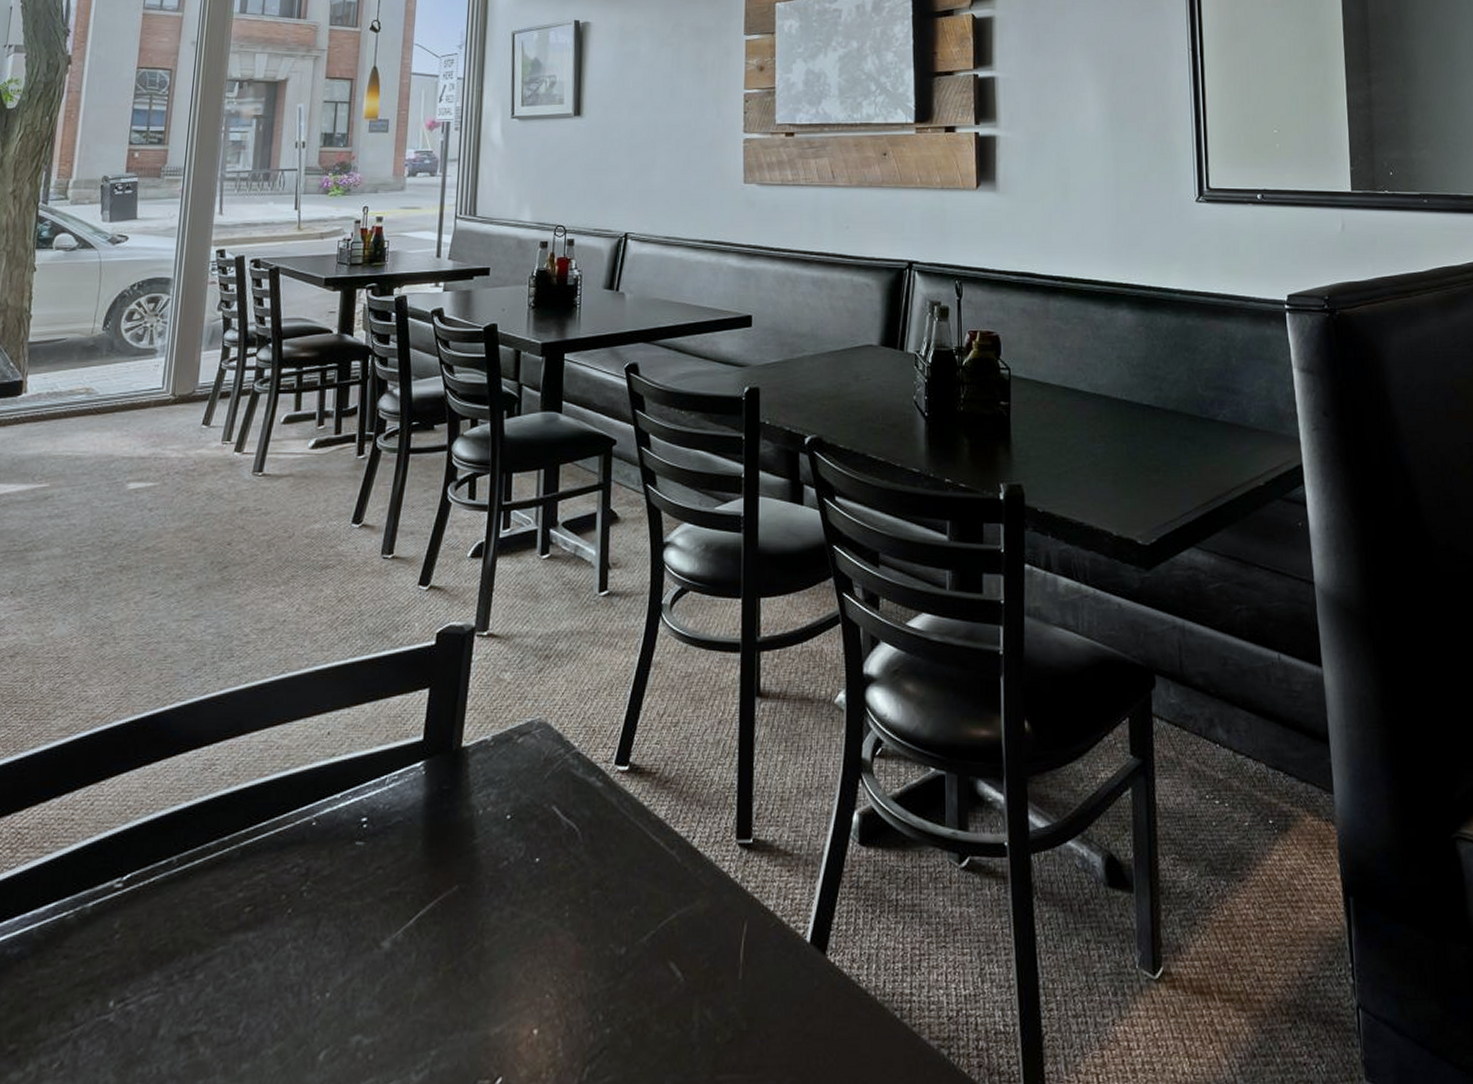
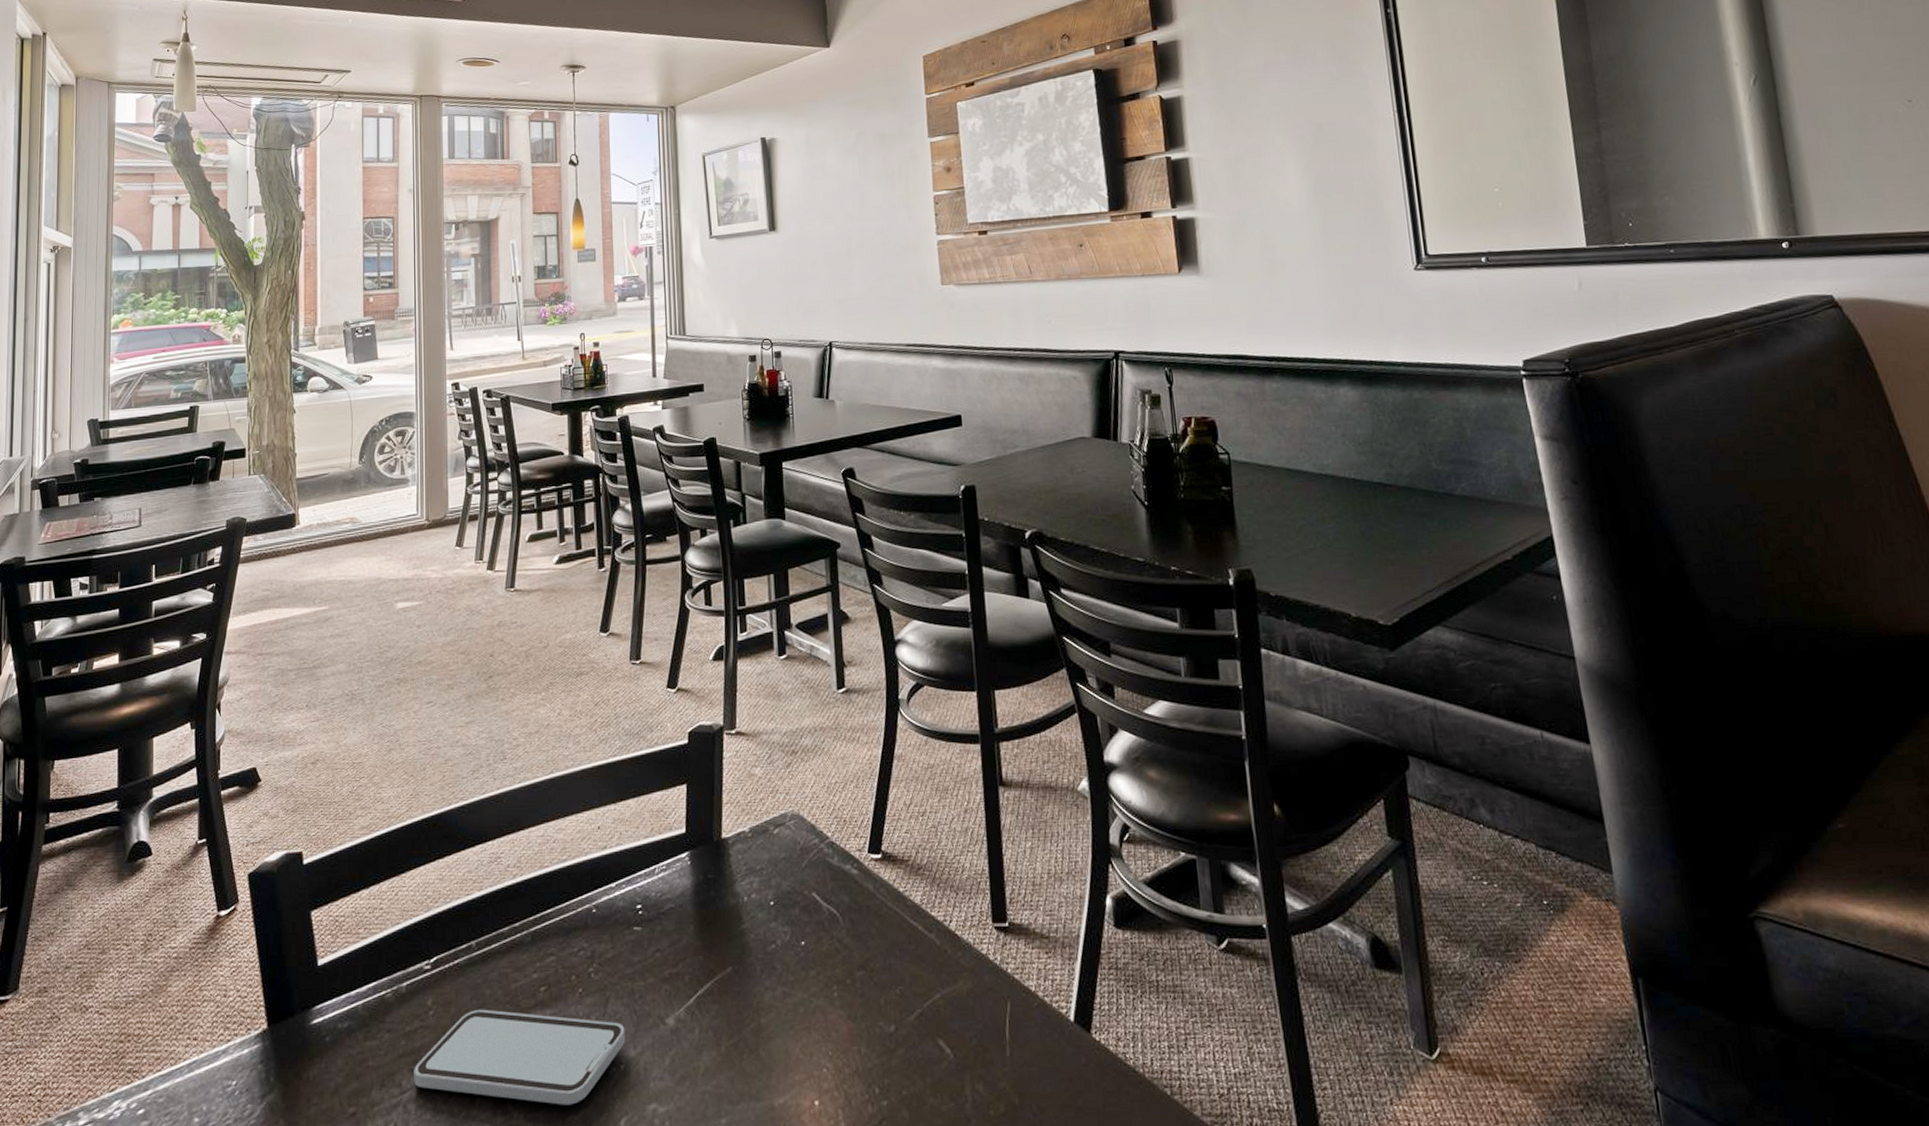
smartphone: none [88,932,335,1038] -> present [414,1009,626,1105]

